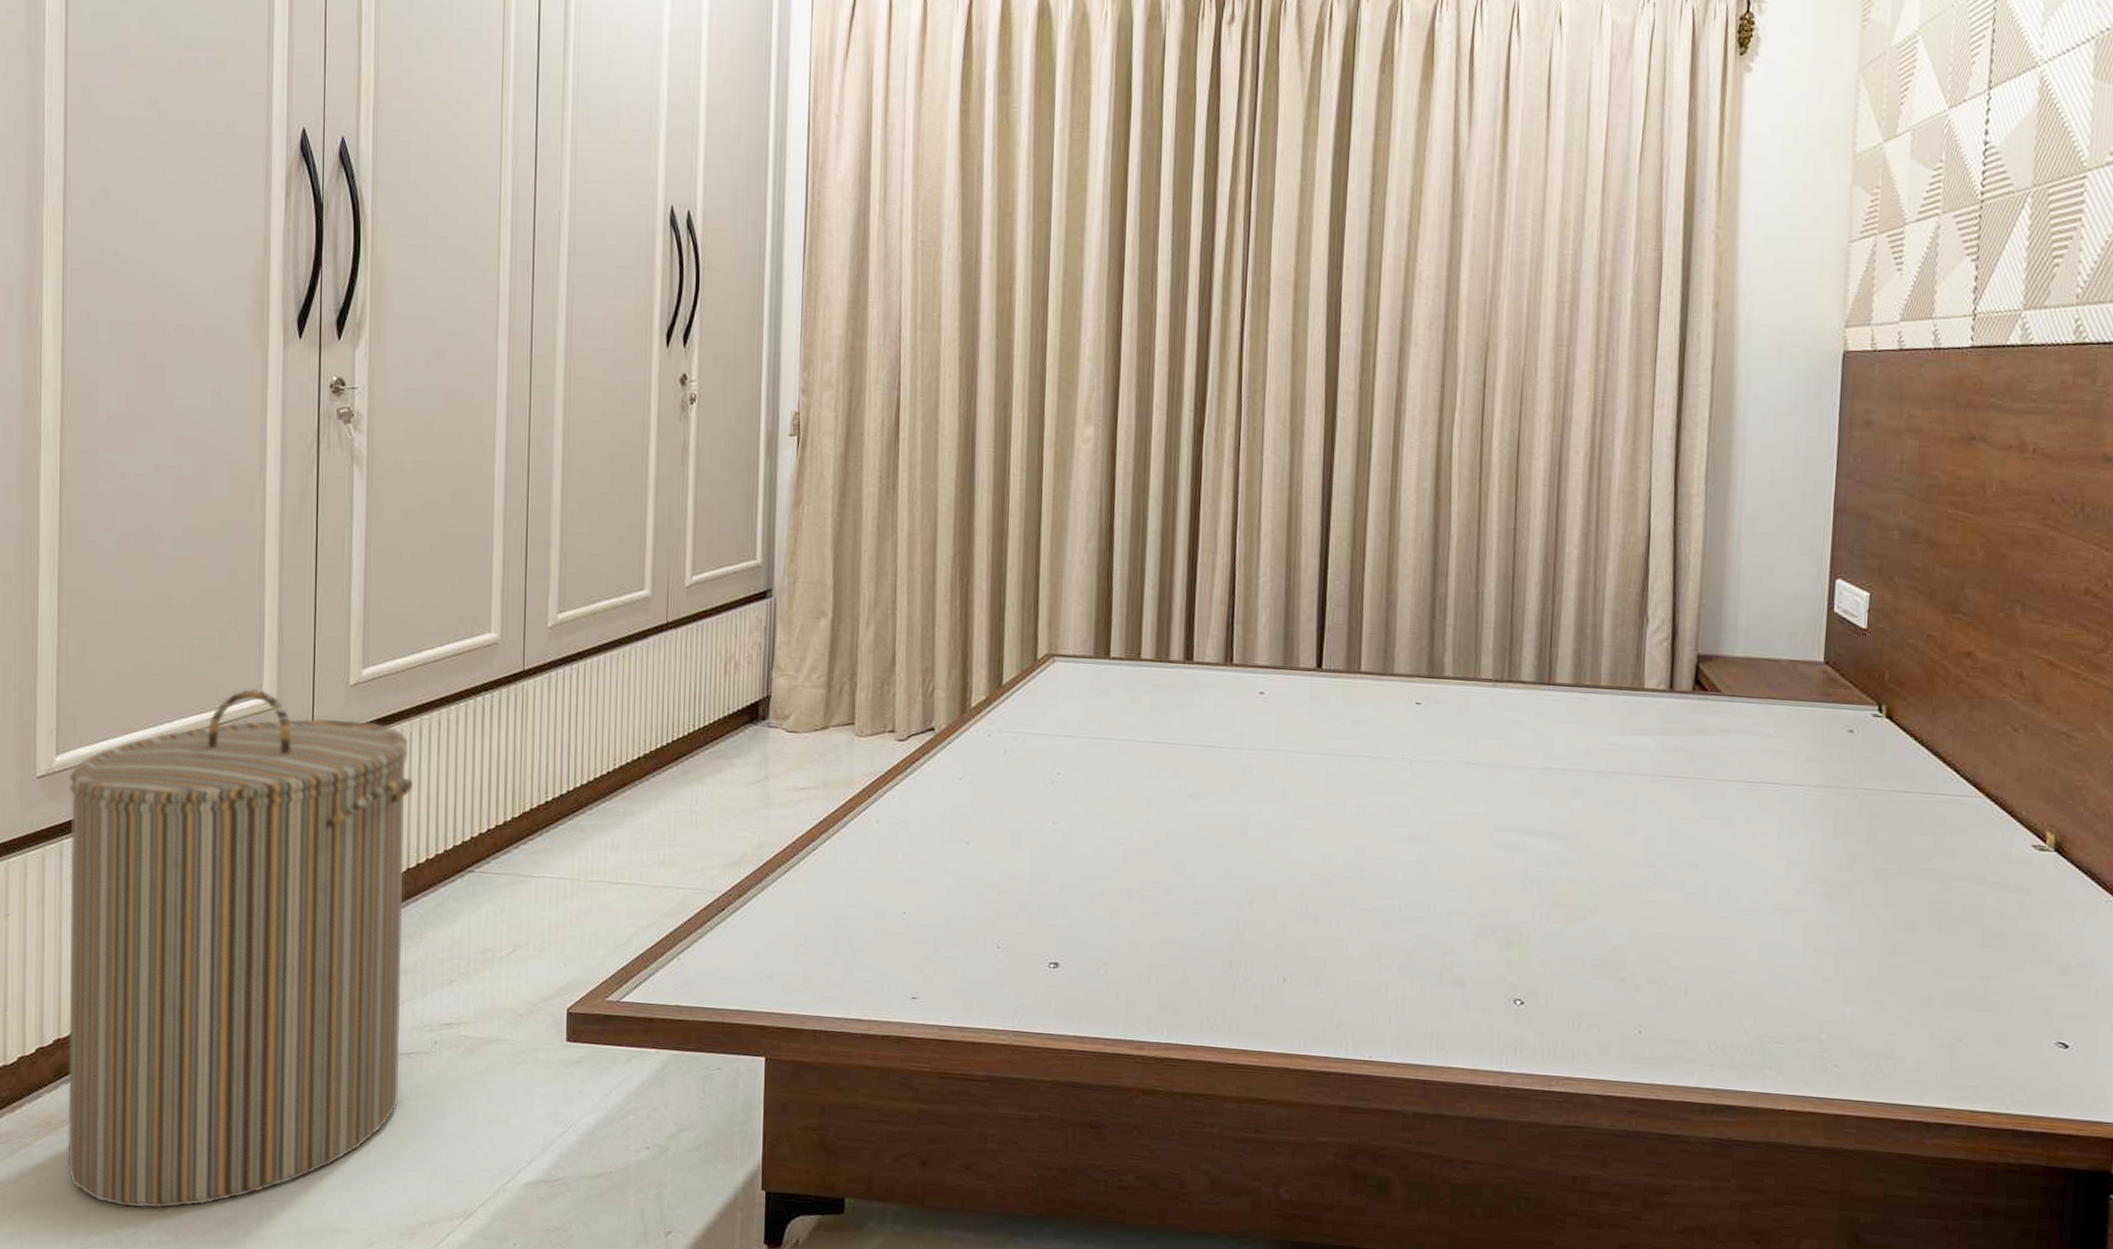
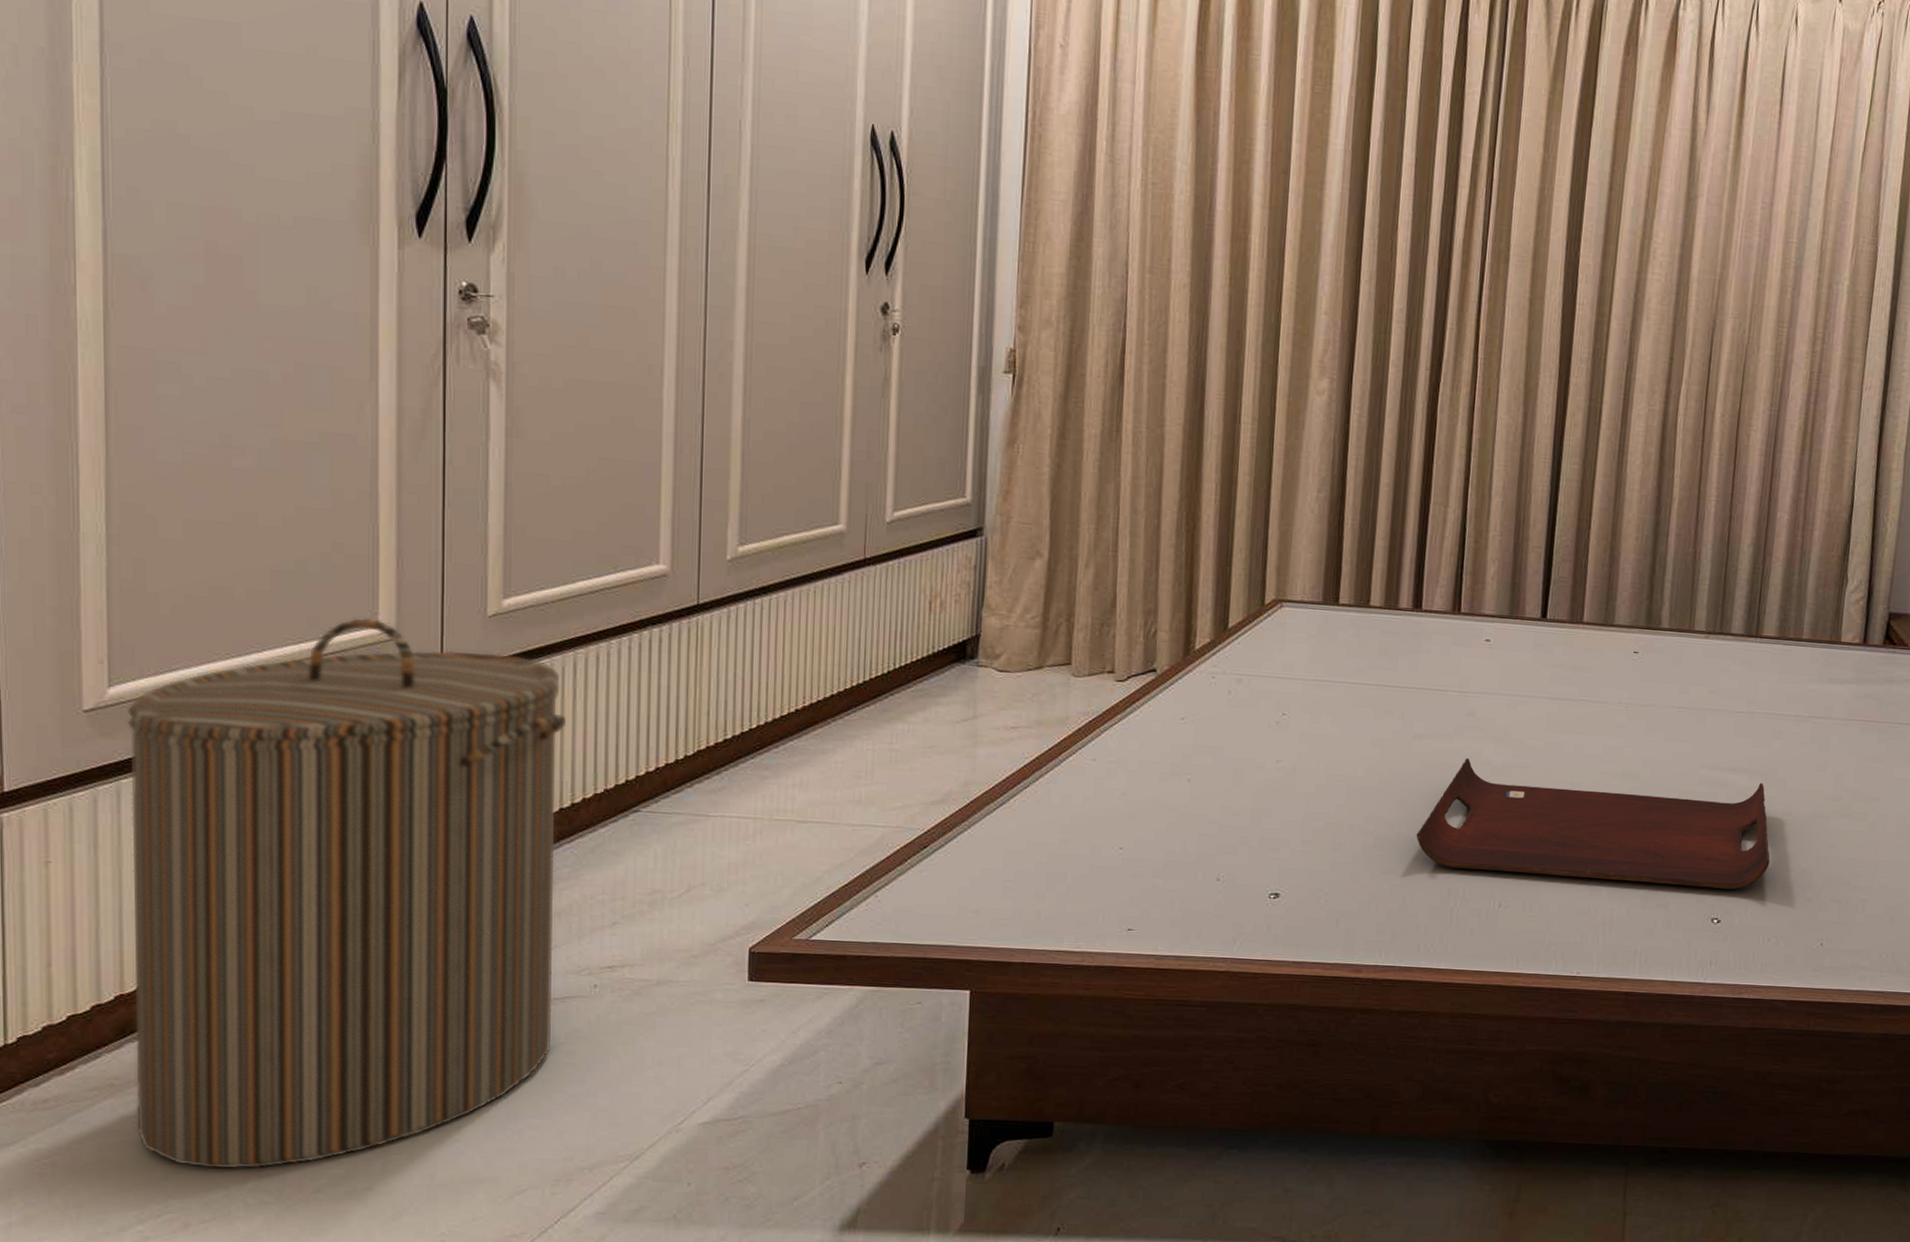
serving tray: none [1195,819,1577,967] -> present [1416,757,1770,890]

